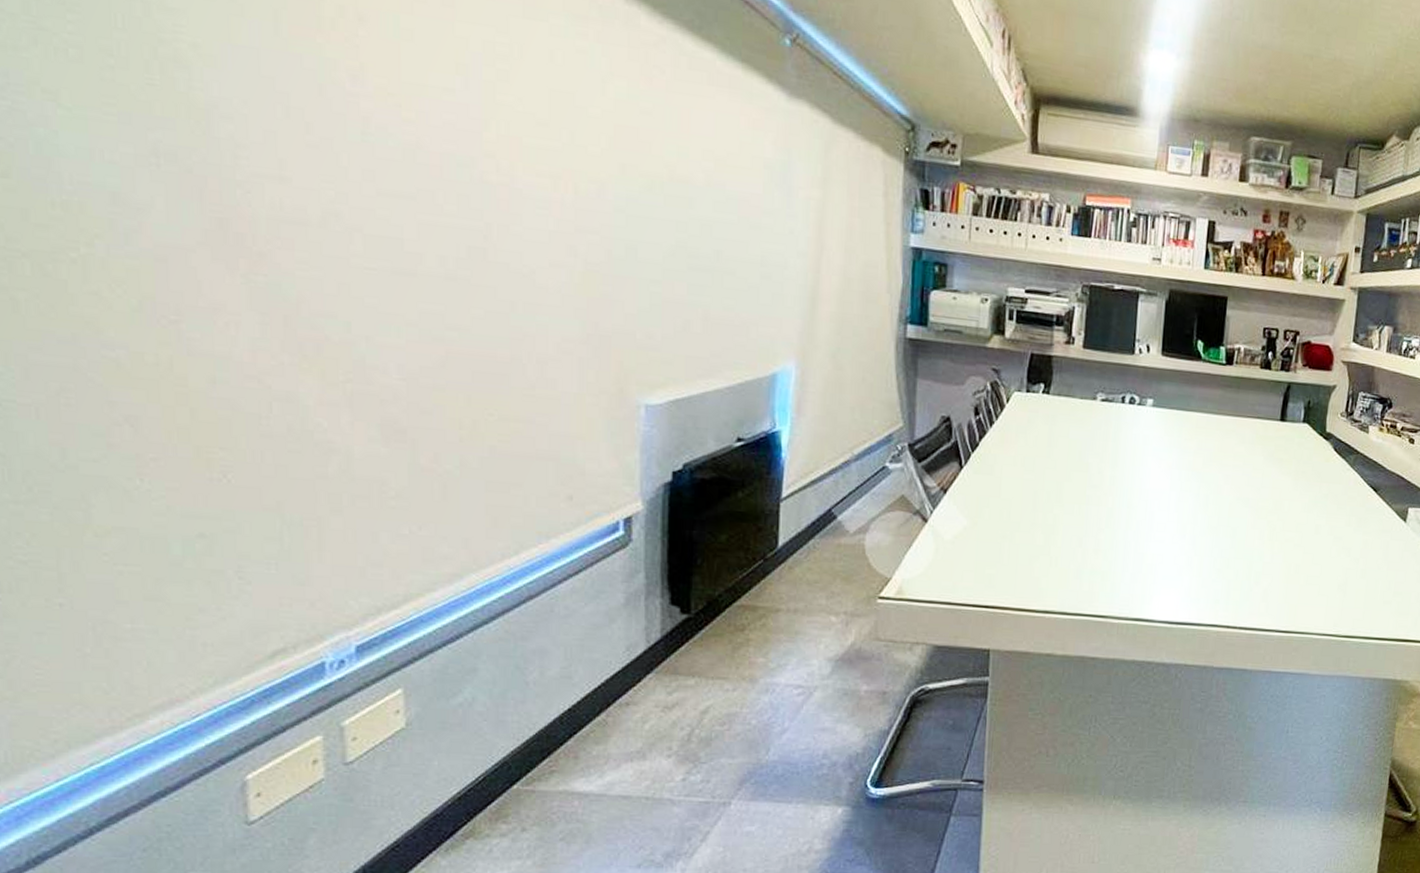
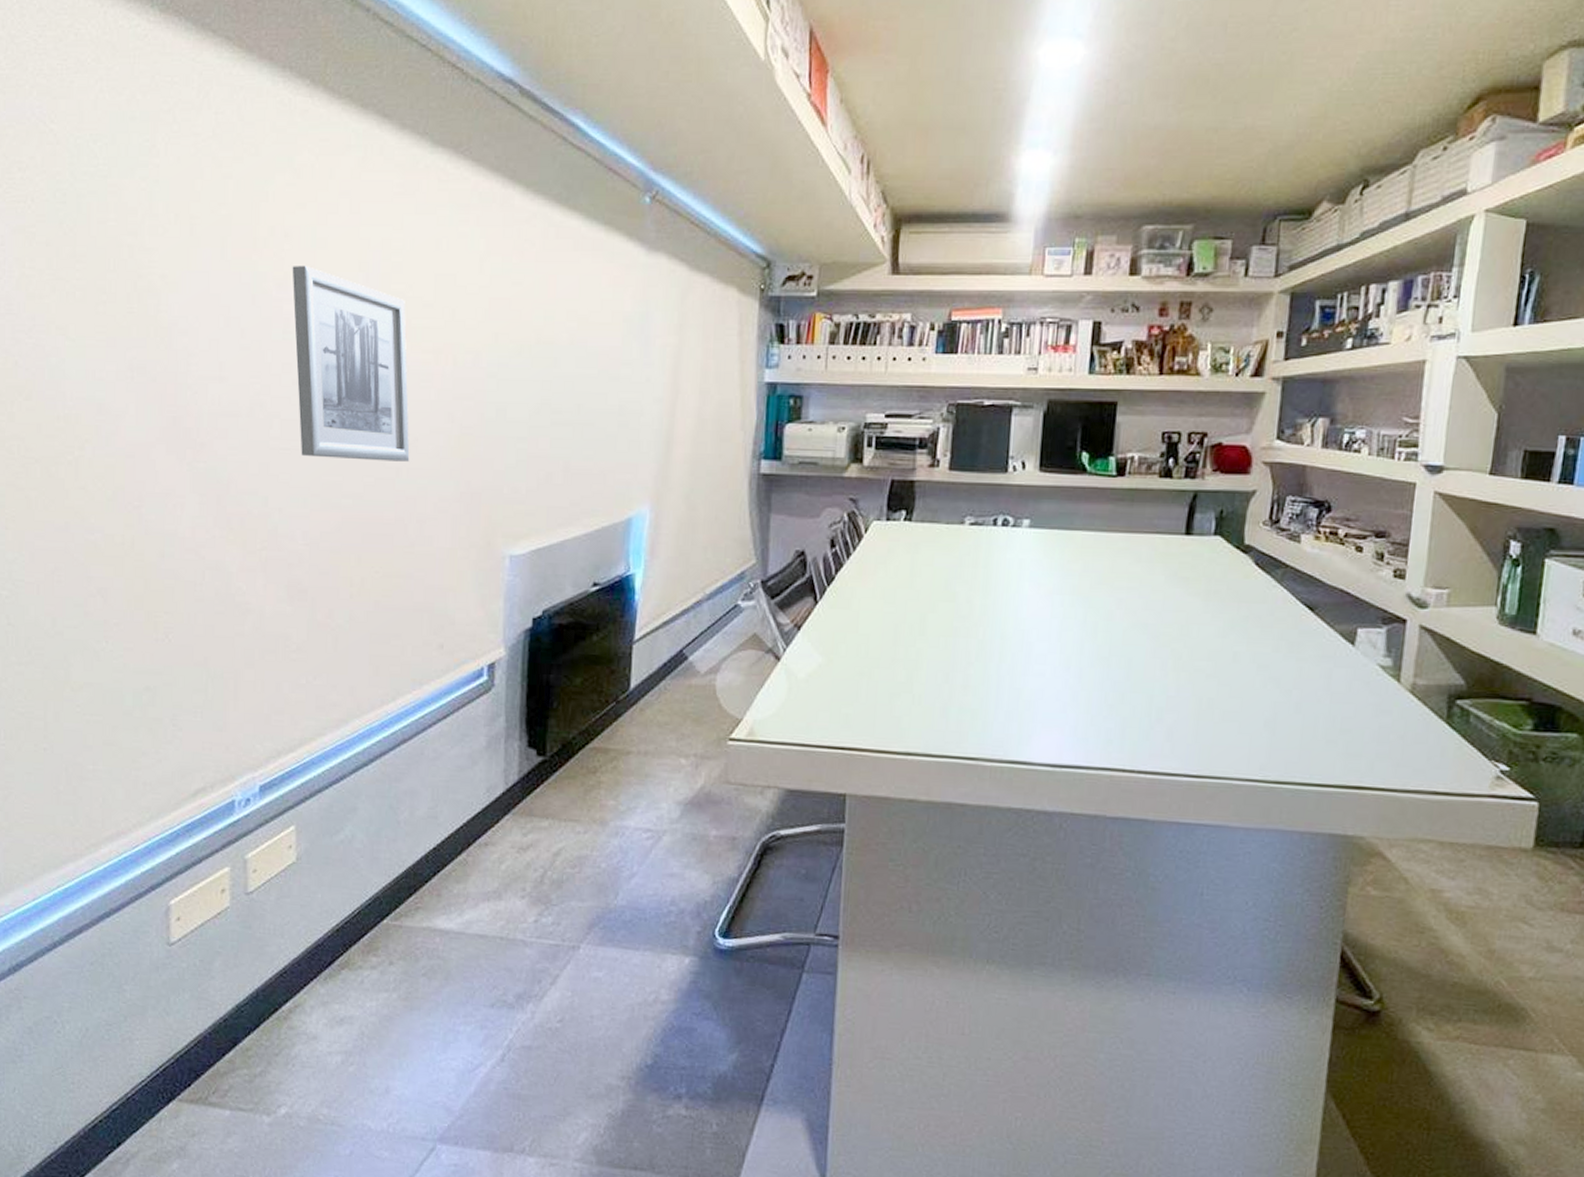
wall art: none [369,56,526,296] -> present [292,265,410,462]

